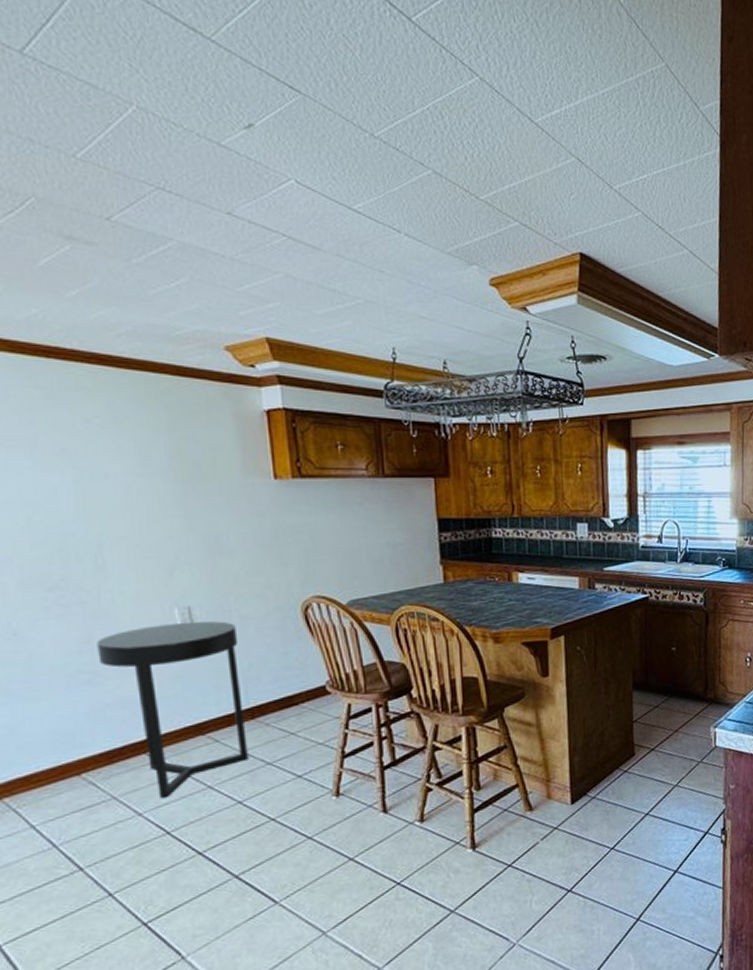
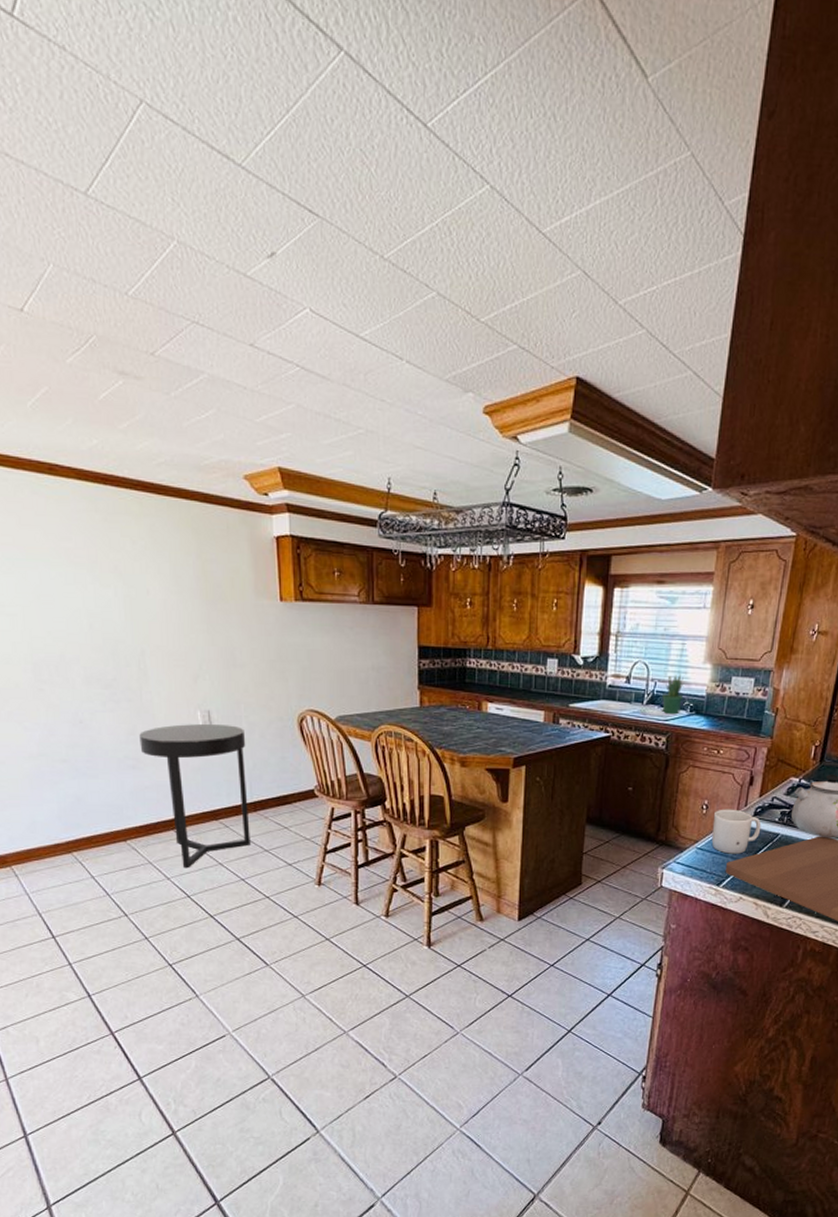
planter: none [695,530,714,571] -> present [662,674,683,715]

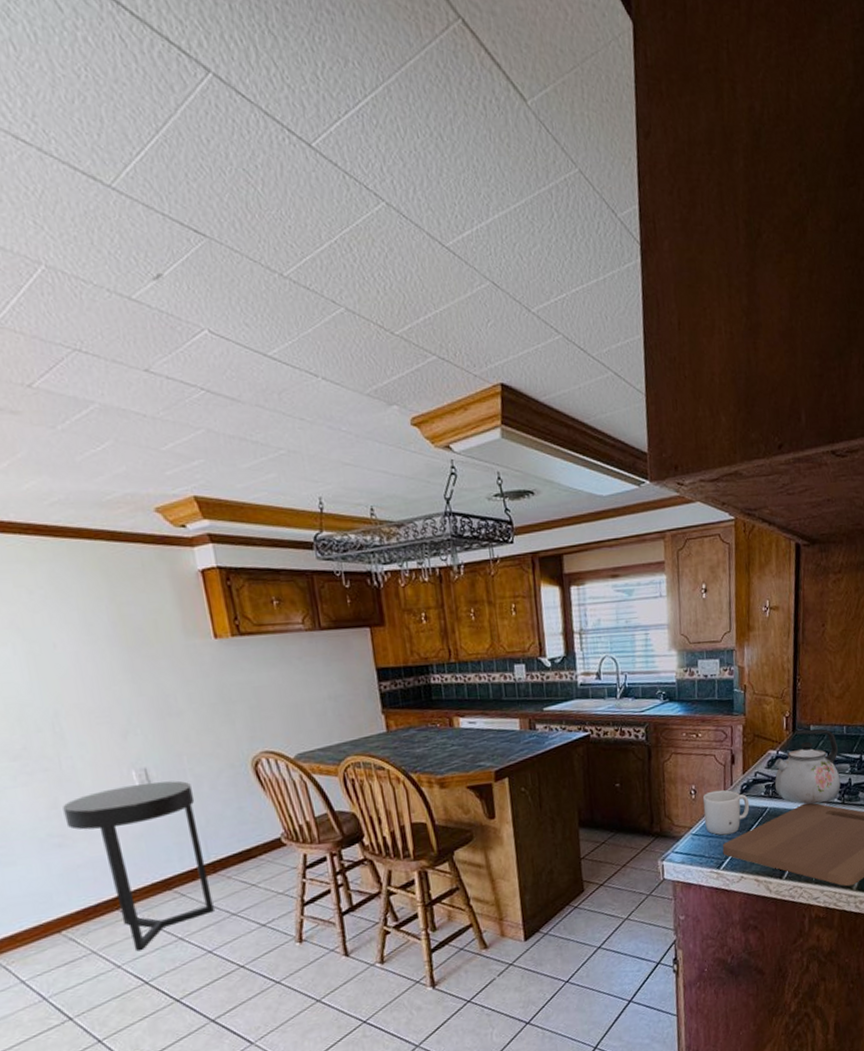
planter: present [662,674,683,715] -> none [634,663,654,706]

